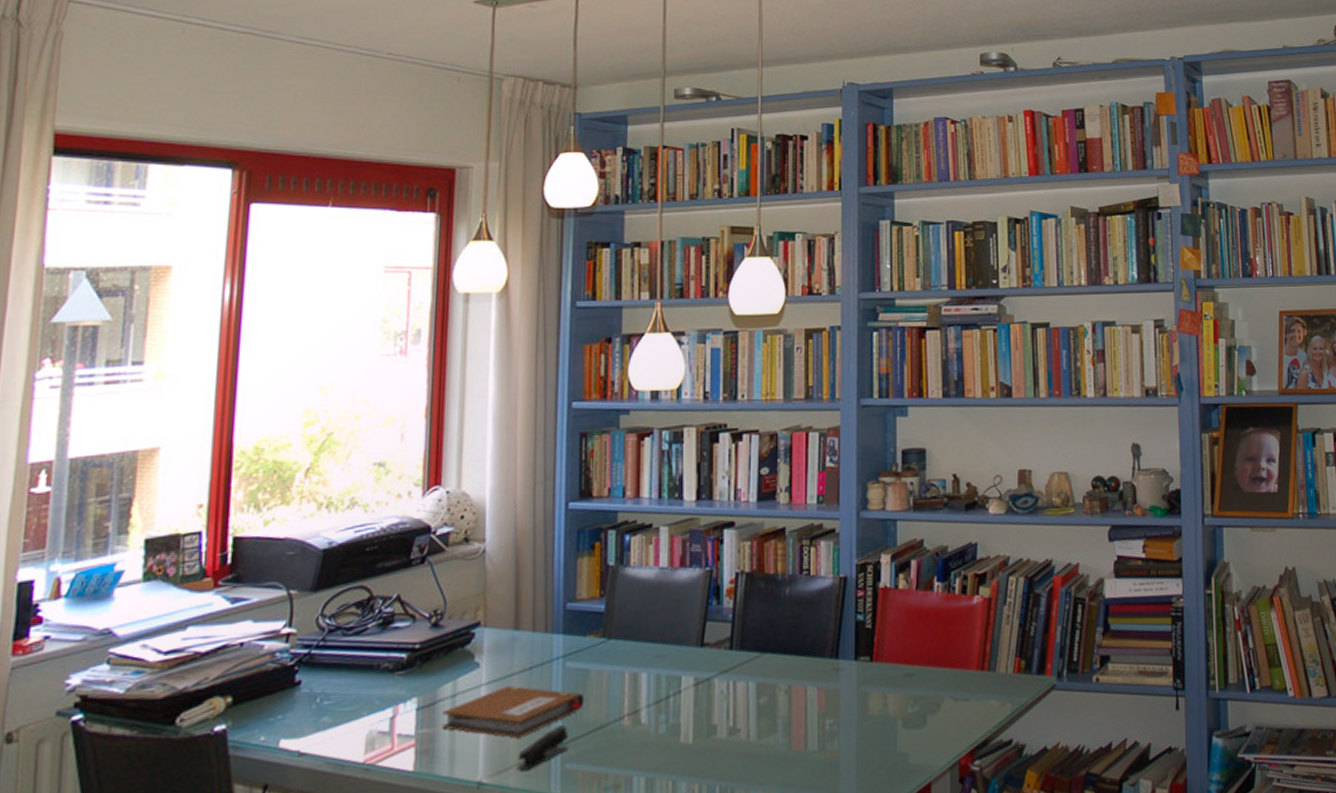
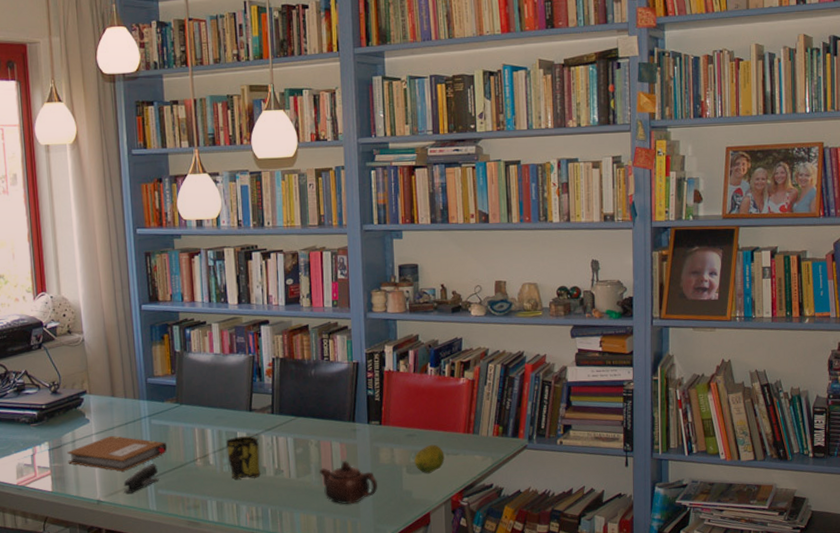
mug: none [666,680,710,745] -> present [226,435,261,480]
teapot: none [787,713,865,775] -> present [319,461,378,504]
fruit: none [913,686,952,727] -> present [414,444,445,473]

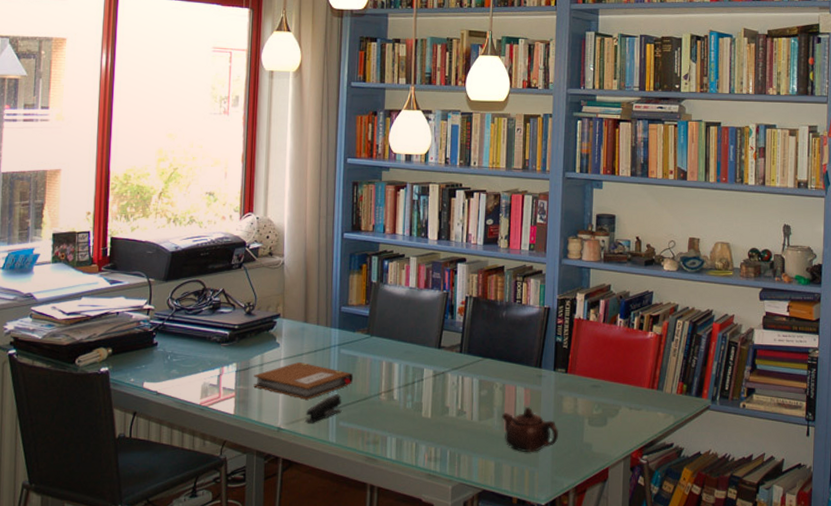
mug: present [226,435,261,480] -> none [412,373,445,418]
fruit: present [414,444,445,473] -> none [597,397,627,427]

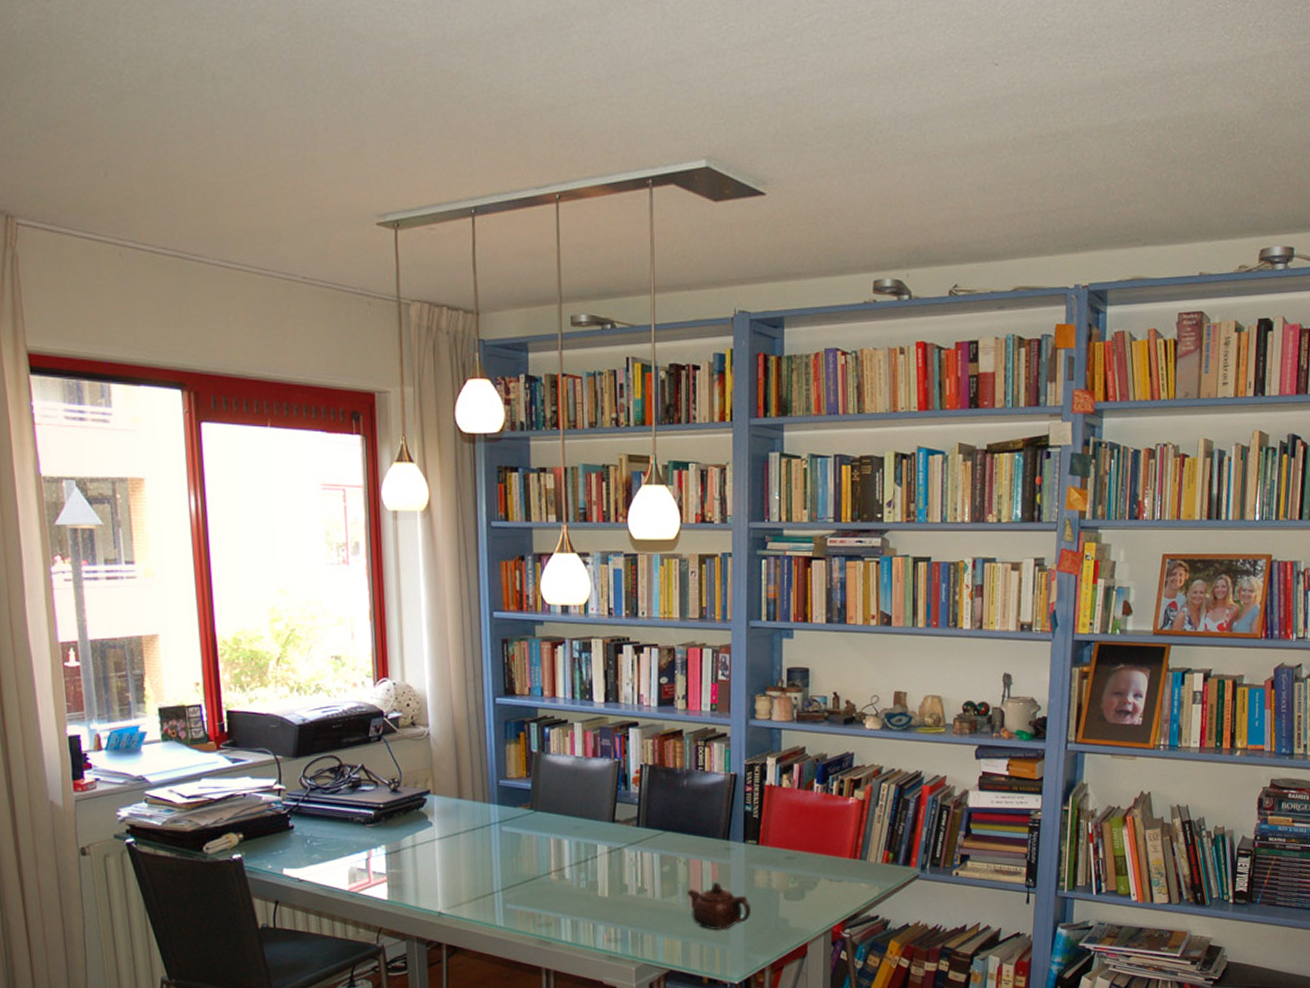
notebook: present [253,361,354,400] -> none [406,841,519,882]
stapler: present [304,394,342,423] -> none [467,875,508,906]

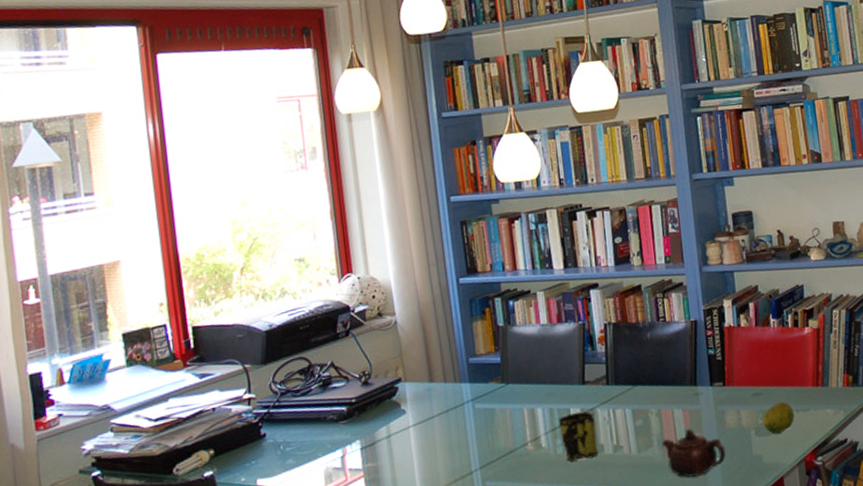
mug: none [585,849,622,897] -> present [559,411,598,462]
fruit: none [793,869,827,900] -> present [762,401,795,434]

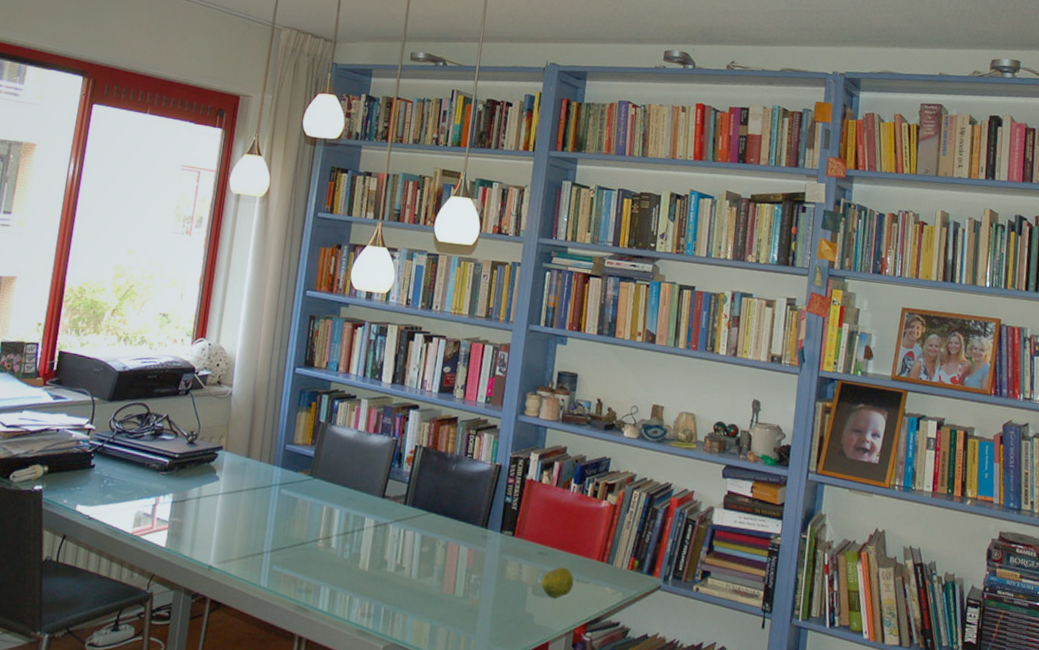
mug: present [559,411,598,462] -> none [350,522,386,571]
teapot: present [661,429,726,477] -> none [441,569,501,618]

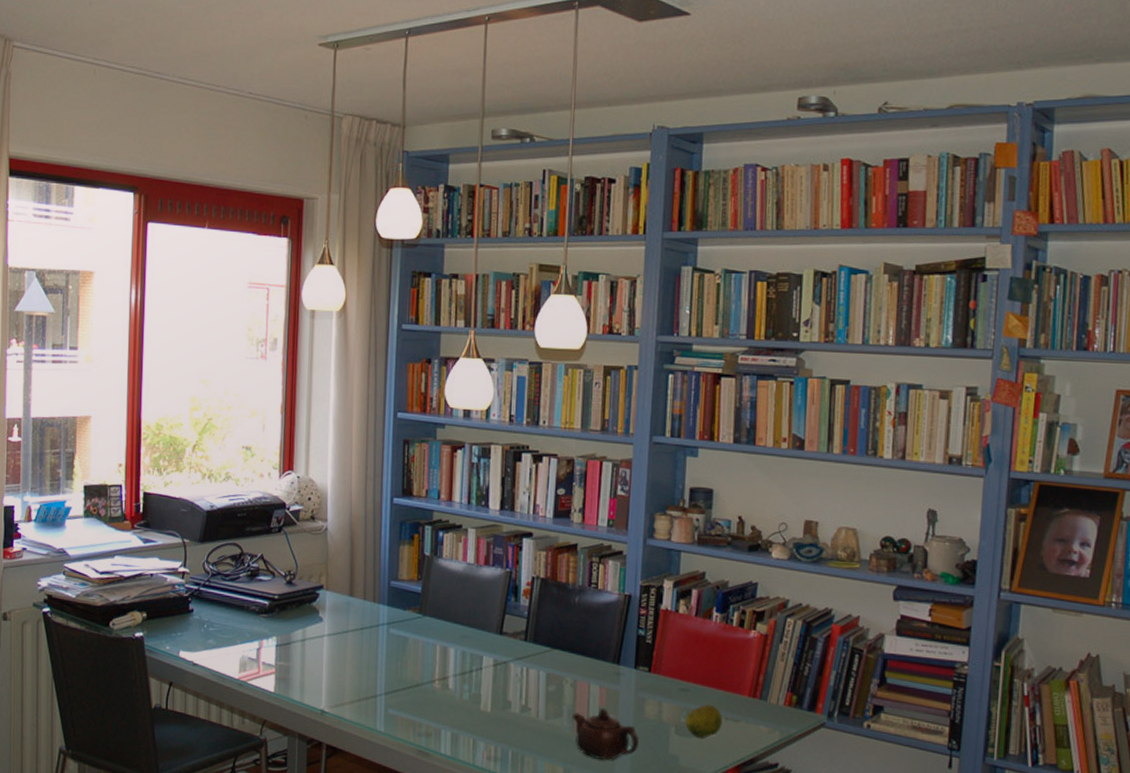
teapot: none [441,569,501,618] -> present [571,708,640,760]

